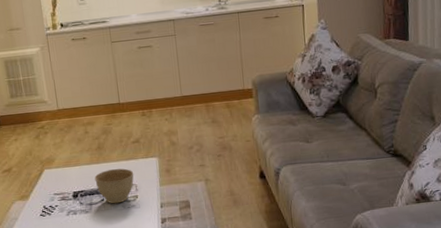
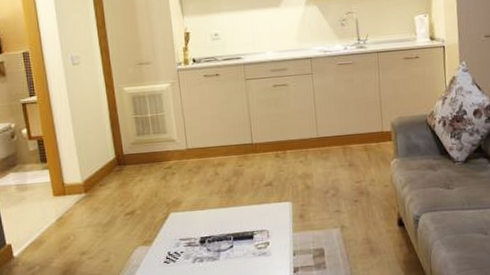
planter bowl: present [94,168,134,204] -> none [224,213,266,251]

